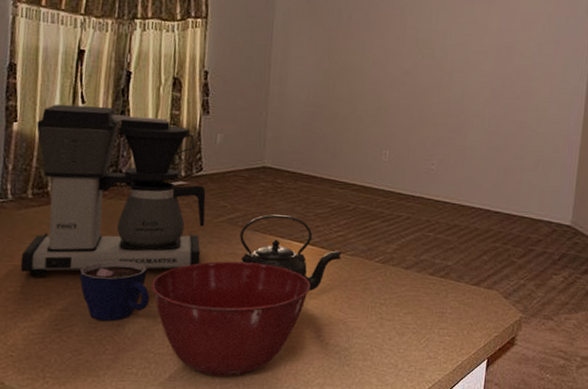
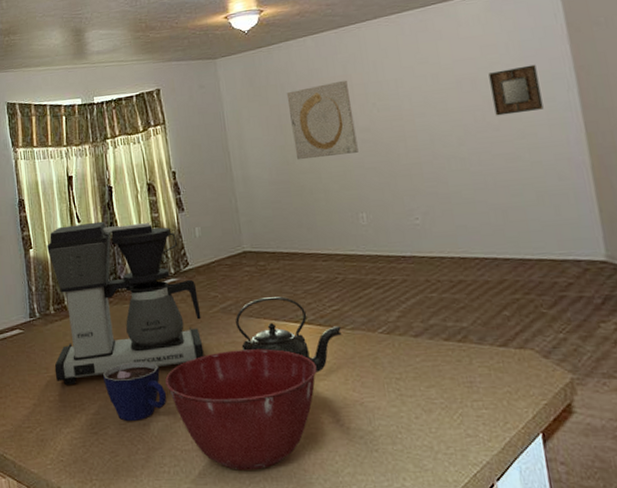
wall art: none [337,18,402,93] -> present [286,80,359,160]
home mirror: none [520,47,562,90] -> present [488,64,544,116]

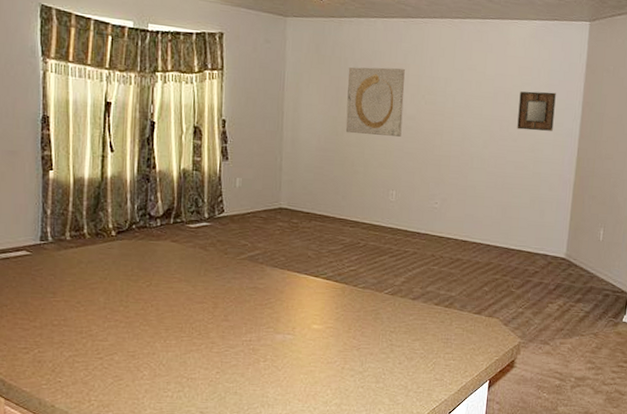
coffee maker: present [47,221,204,386] -> none [63,153,228,312]
cup: present [103,361,166,421] -> none [117,295,180,350]
mixing bowl: present [165,348,317,470] -> none [182,294,326,398]
kettle: present [235,296,342,372] -> none [260,251,354,321]

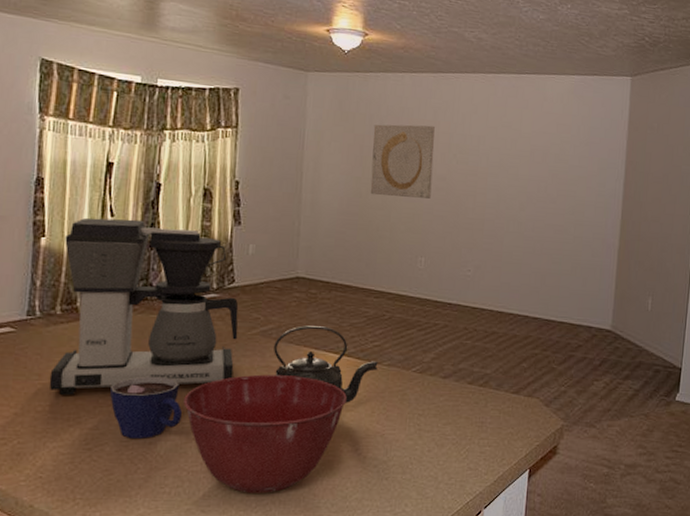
coffee maker: none [63,153,228,312] -> present [49,217,239,396]
cup: none [117,295,180,350] -> present [110,376,182,439]
mixing bowl: none [182,294,326,398] -> present [184,374,347,493]
kettle: none [260,251,354,321] -> present [274,325,378,403]
home mirror: present [517,91,556,131] -> none [556,149,597,192]

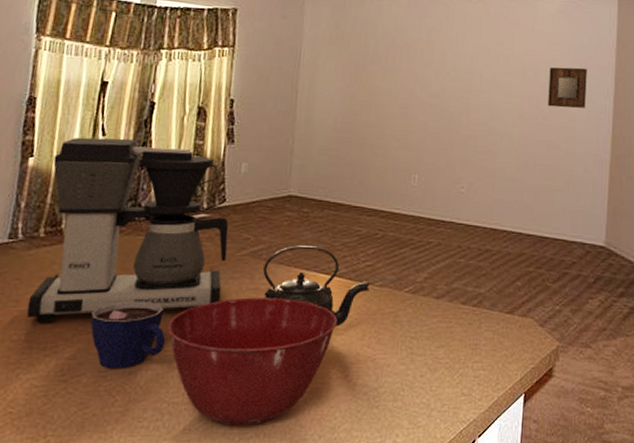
wall art: present [370,124,435,199] -> none [364,43,429,116]
home mirror: none [556,149,597,192] -> present [548,67,587,108]

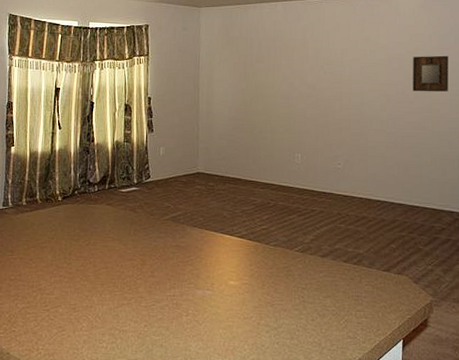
coffee maker: present [26,137,229,324] -> none [19,130,154,268]
cup: present [90,301,165,368] -> none [61,253,114,303]
mixing bowl: present [167,297,338,426] -> none [115,252,242,351]
kettle: present [263,245,370,326] -> none [182,212,266,277]

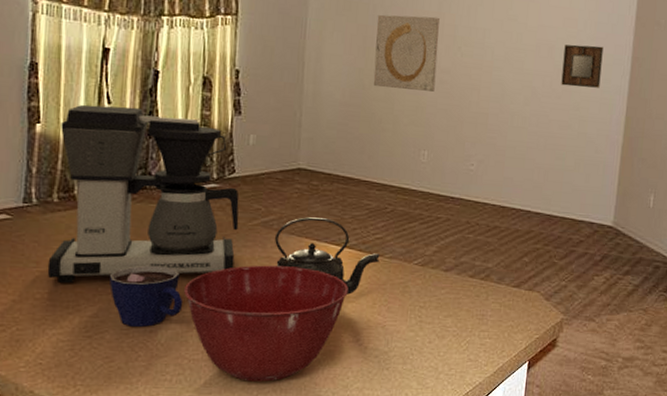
coffee maker: none [19,130,154,268] -> present [47,104,239,284]
cup: none [61,253,114,303] -> present [109,265,182,327]
mixing bowl: none [115,252,242,351] -> present [184,265,349,382]
kettle: none [182,212,266,277] -> present [275,217,380,295]
wall art: none [253,43,305,104] -> present [373,14,440,92]

